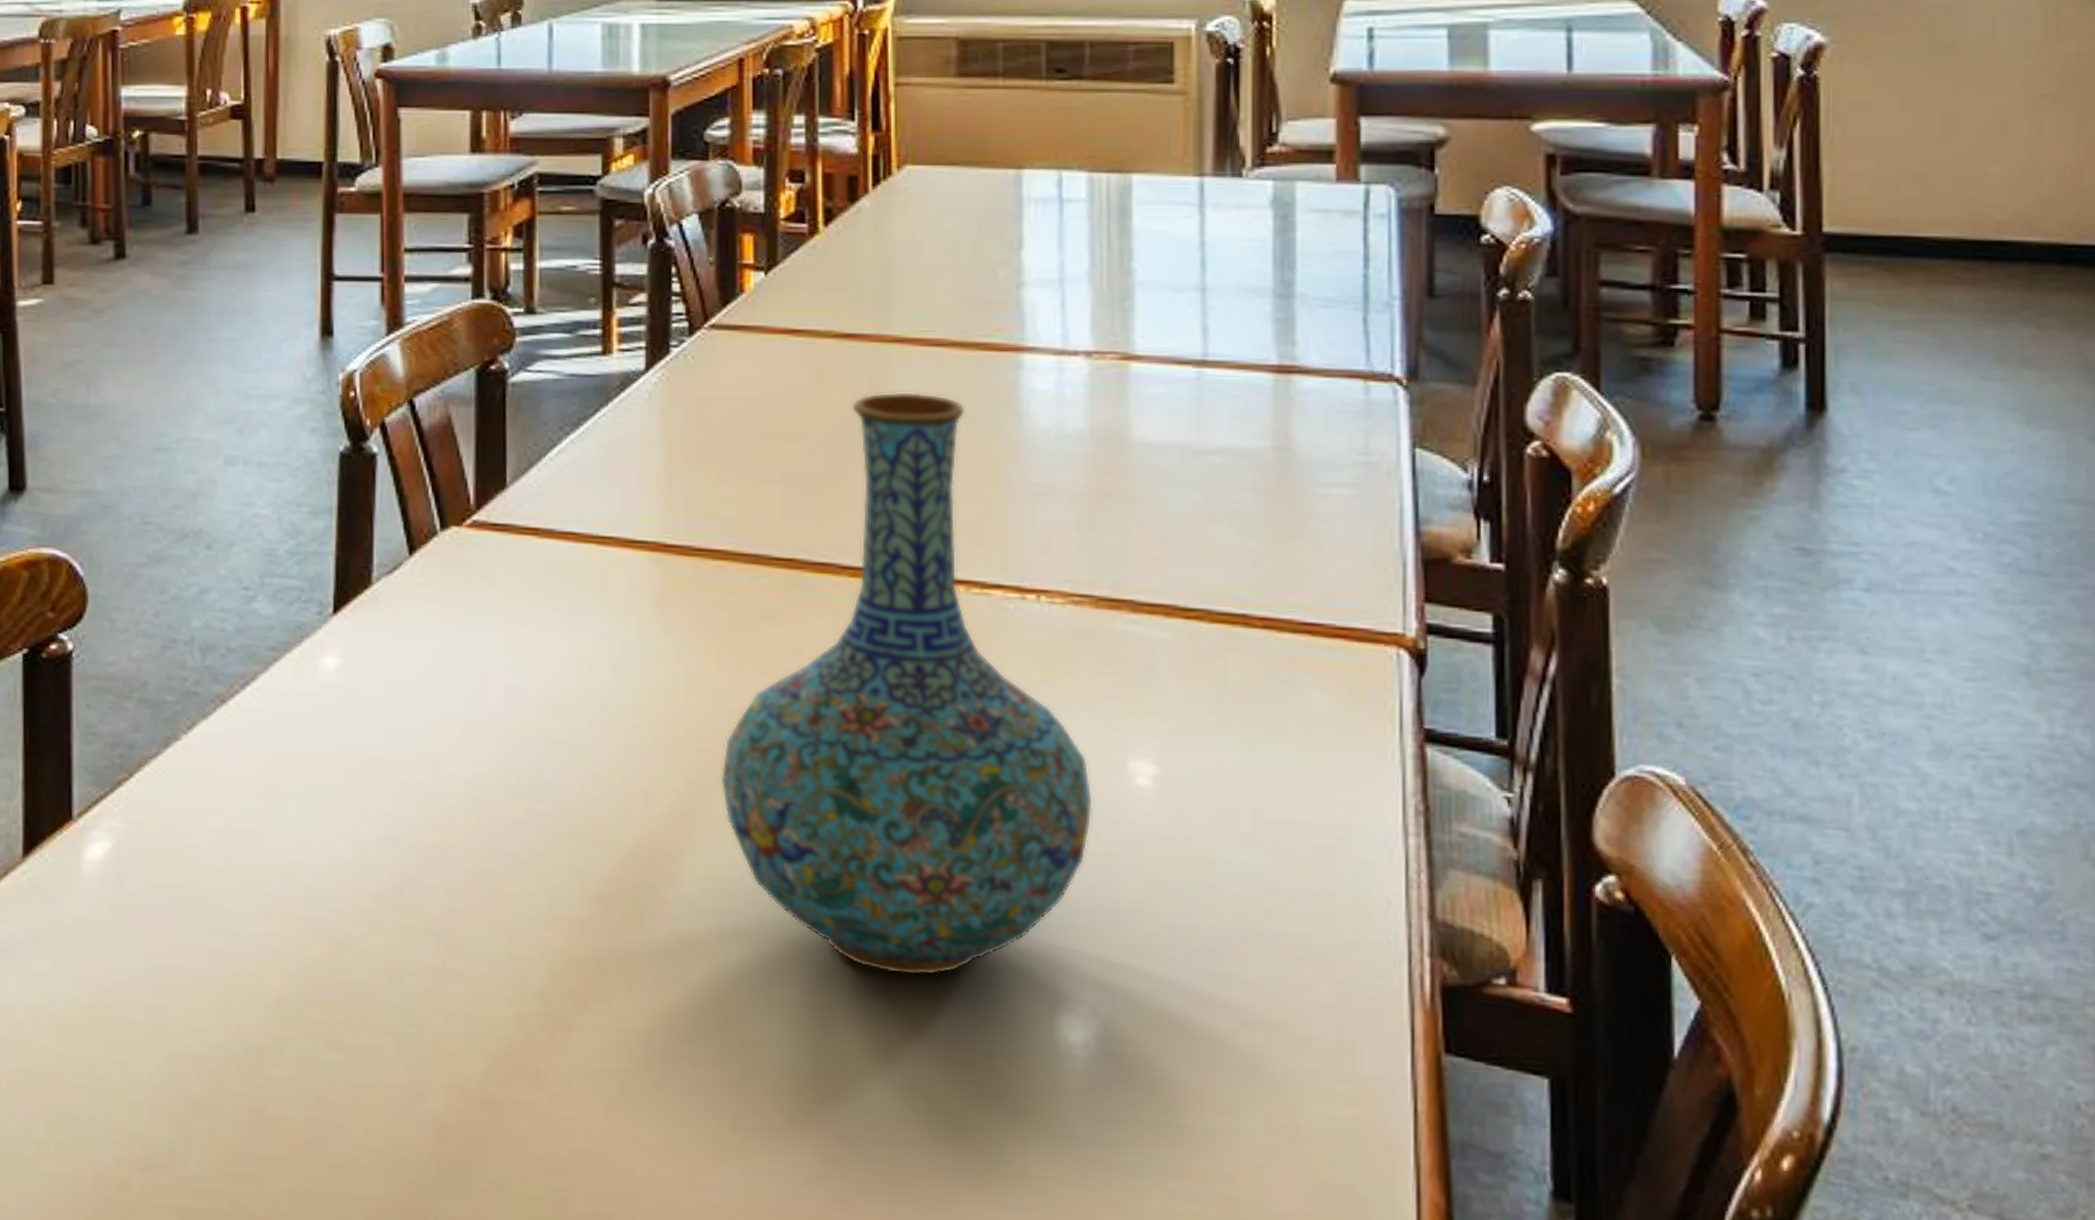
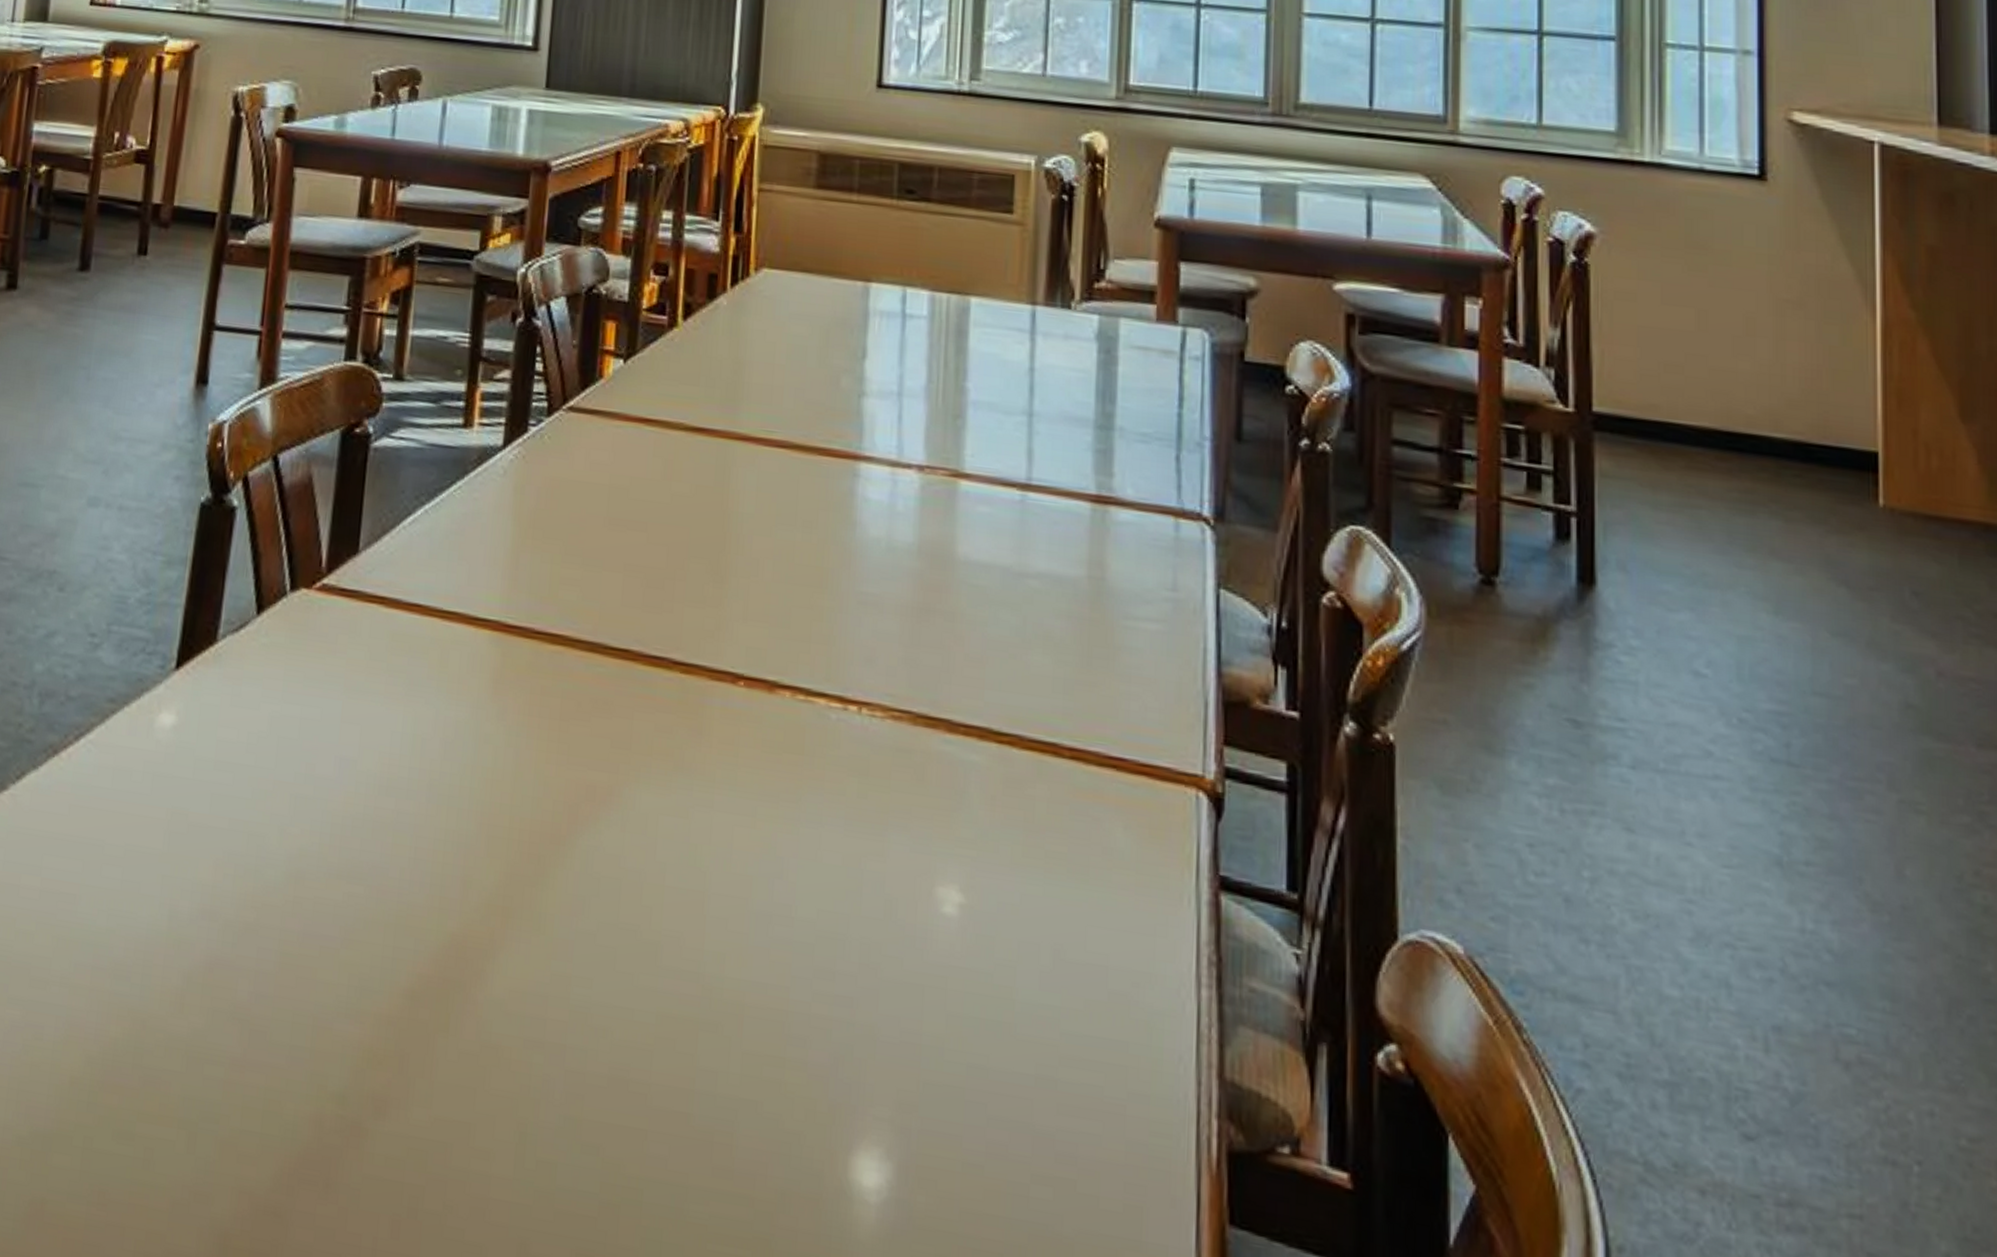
vase: present [720,391,1094,976] -> none [539,488,901,1103]

